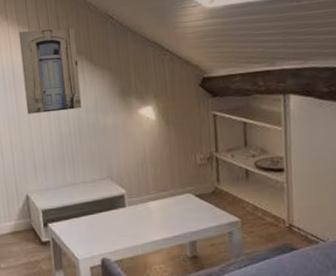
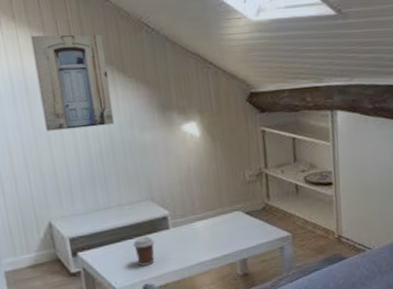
coffee cup: none [93,212,113,240] -> present [132,236,155,266]

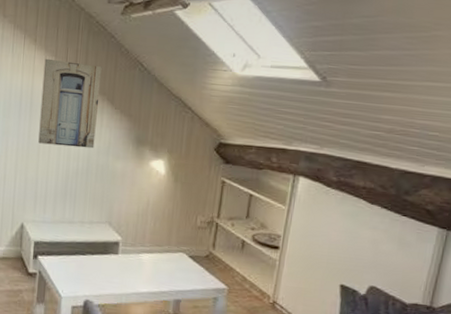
coffee cup: present [132,236,155,266] -> none [84,255,103,283]

